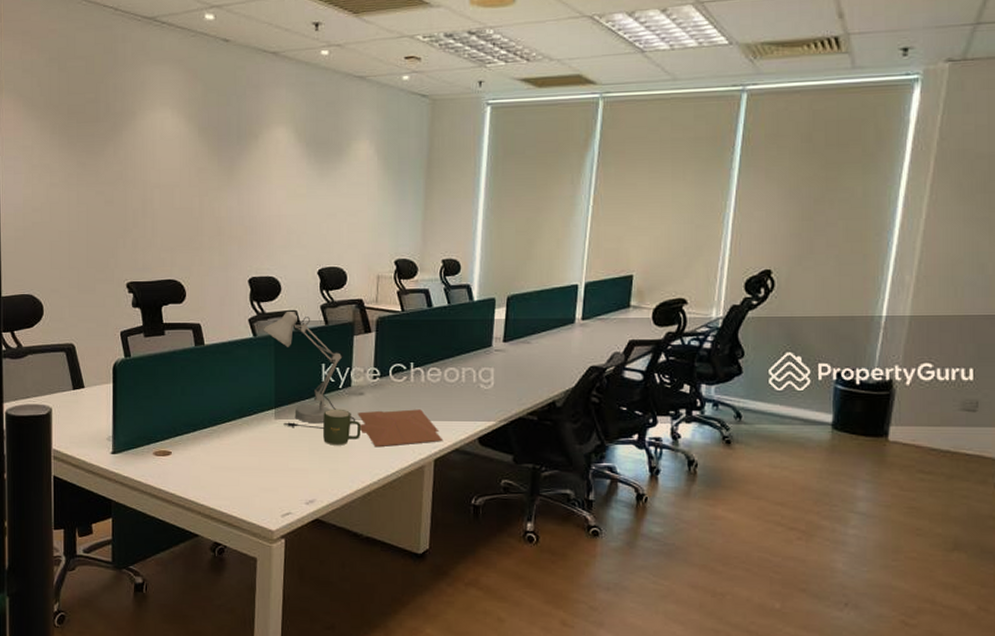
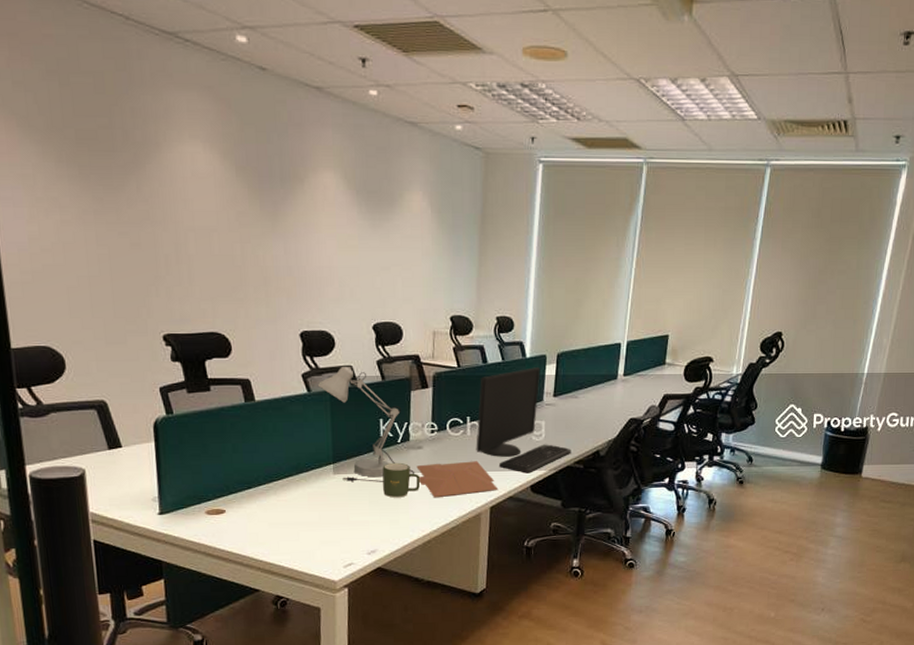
computer monitor: none [419,311,489,406] -> present [476,367,541,457]
computer keyboard: none [445,393,524,424] -> present [499,444,571,473]

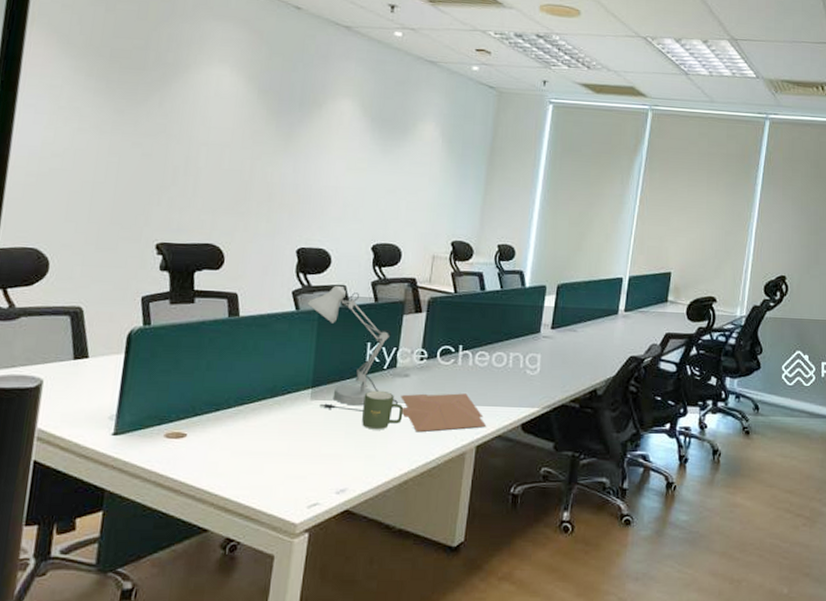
computer monitor: present [476,367,541,457] -> none [466,297,539,391]
computer keyboard: present [499,444,571,473] -> none [490,379,567,410]

